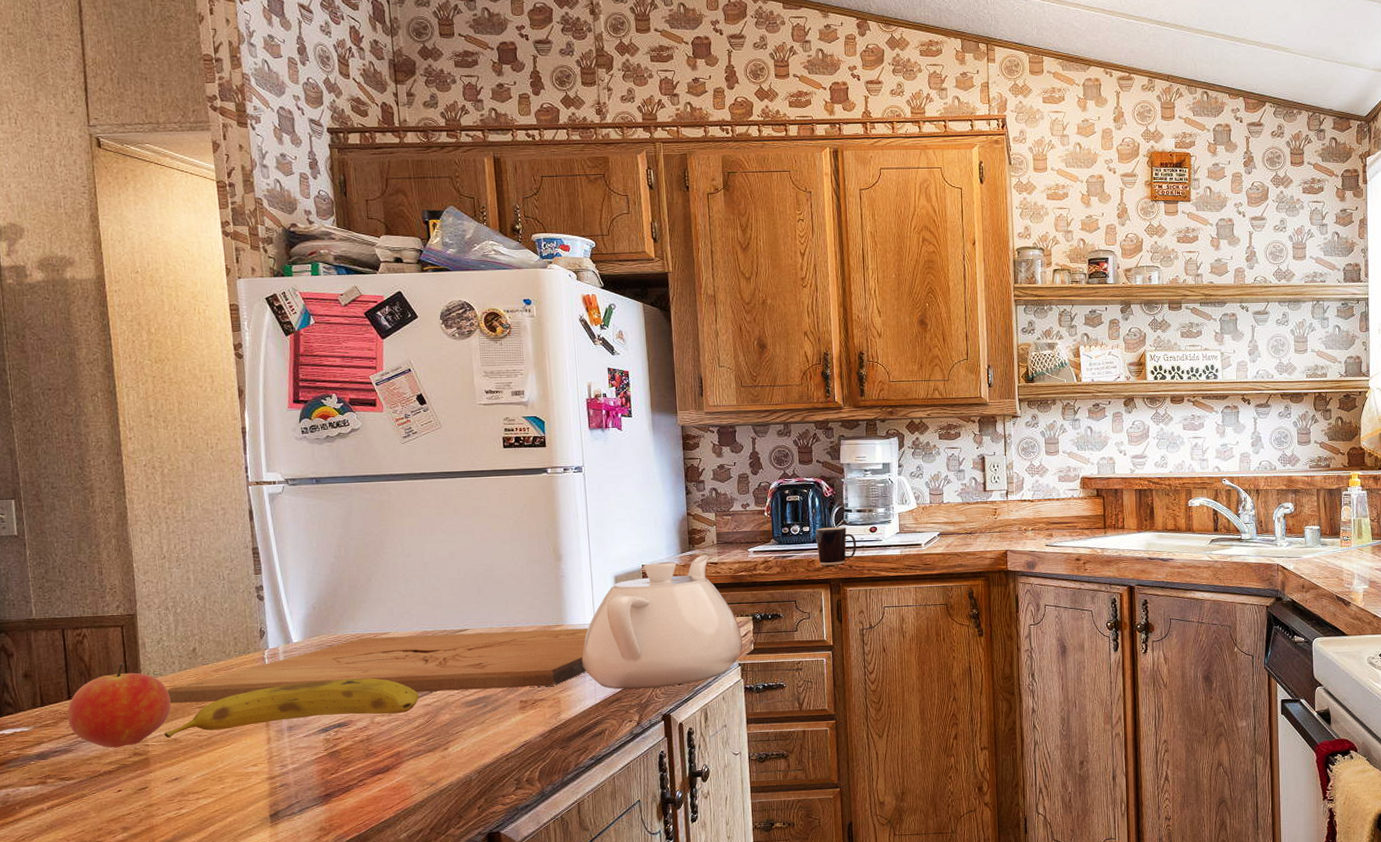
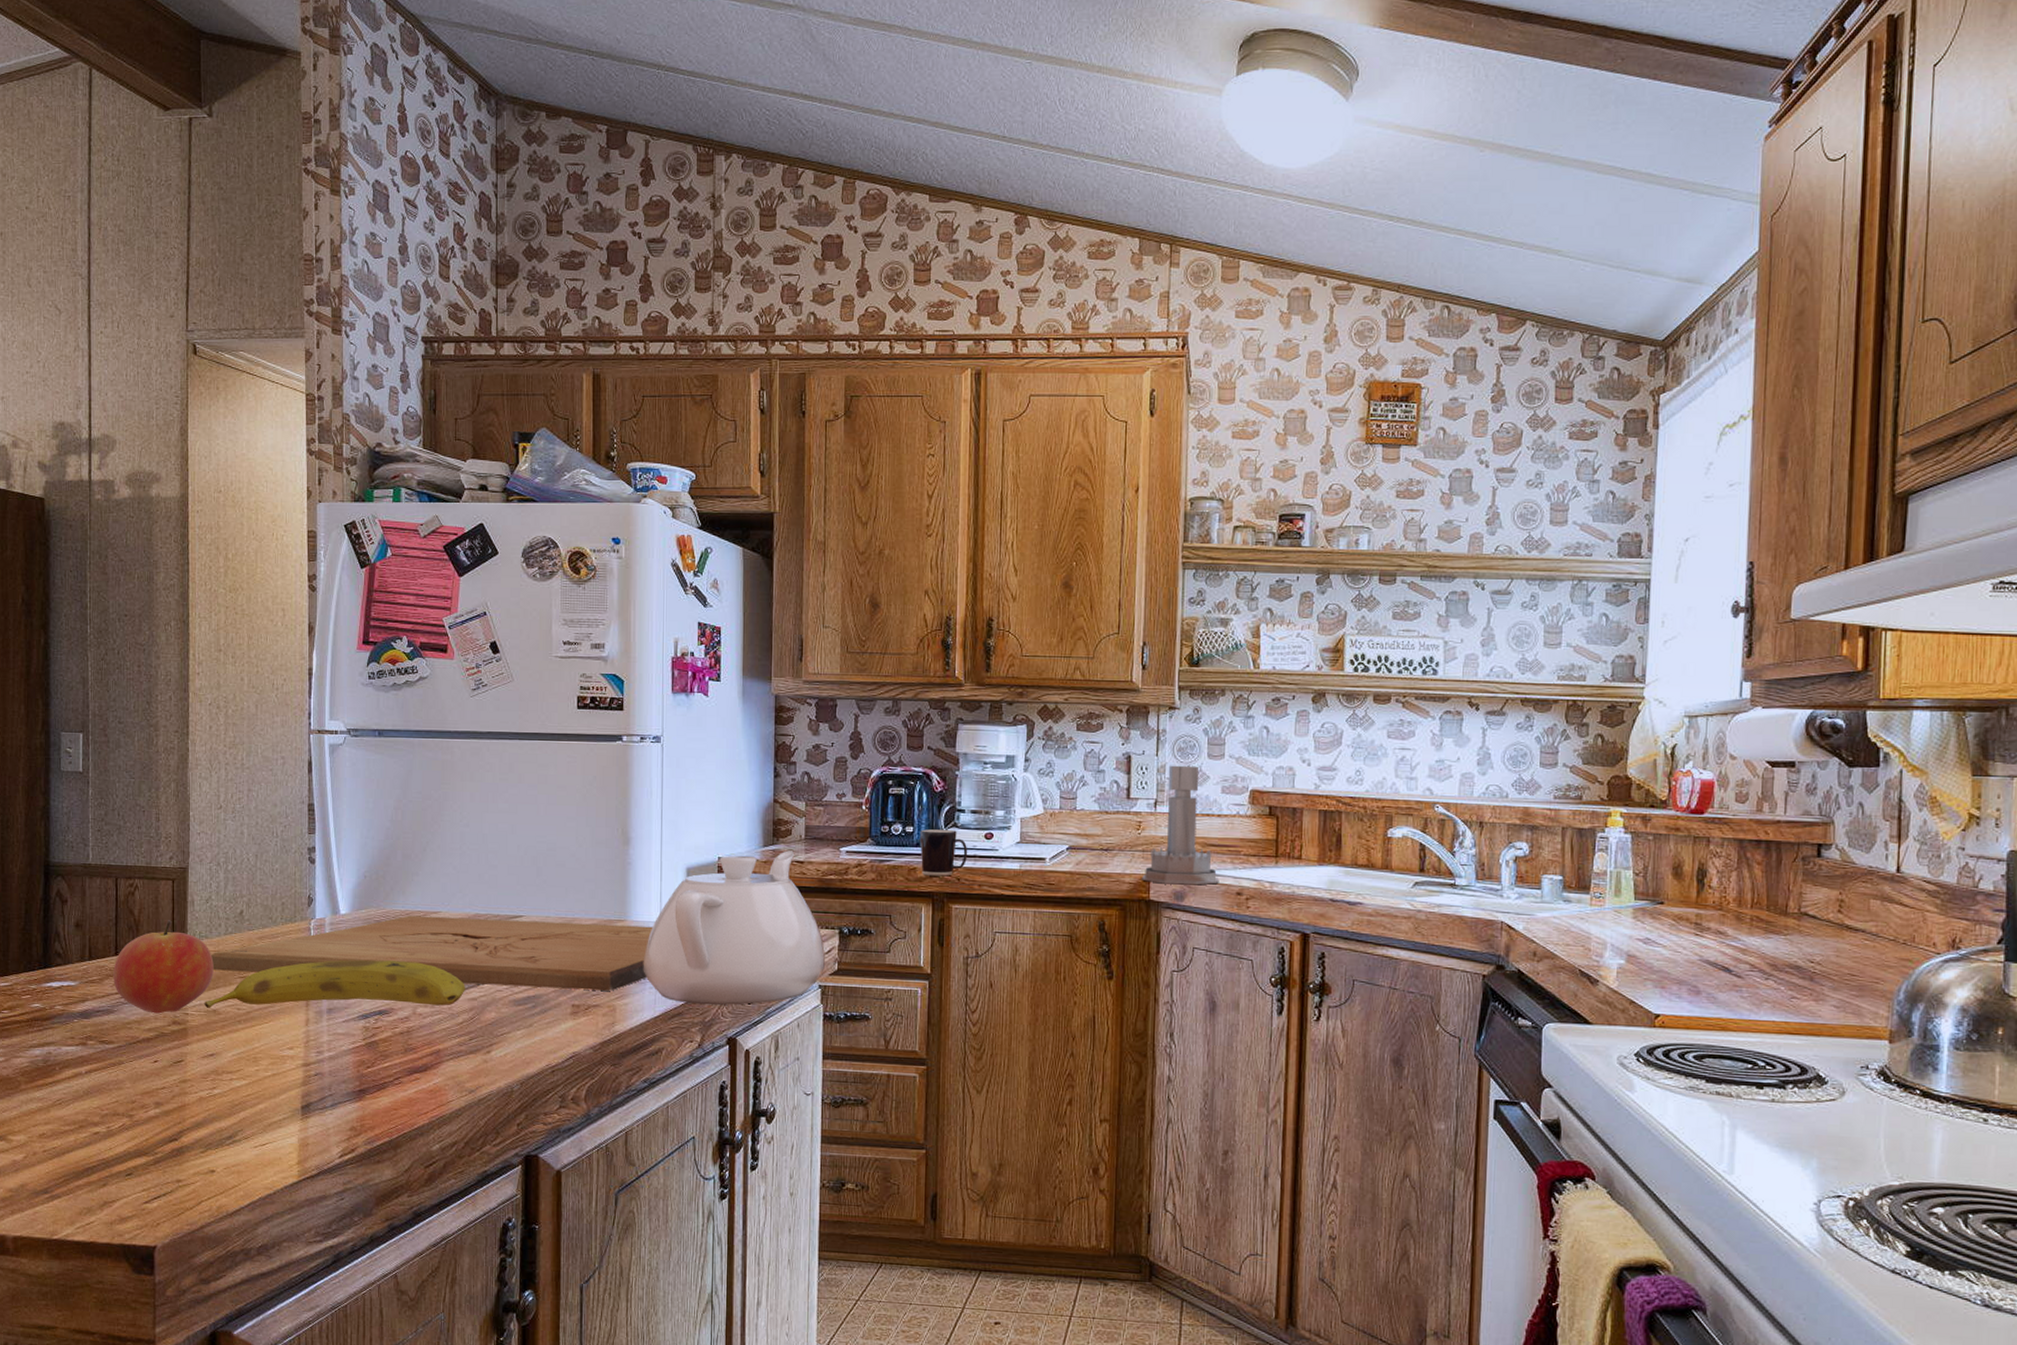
paper towel holder: none [1000,461,1062,557] -> present [1142,765,1219,885]

